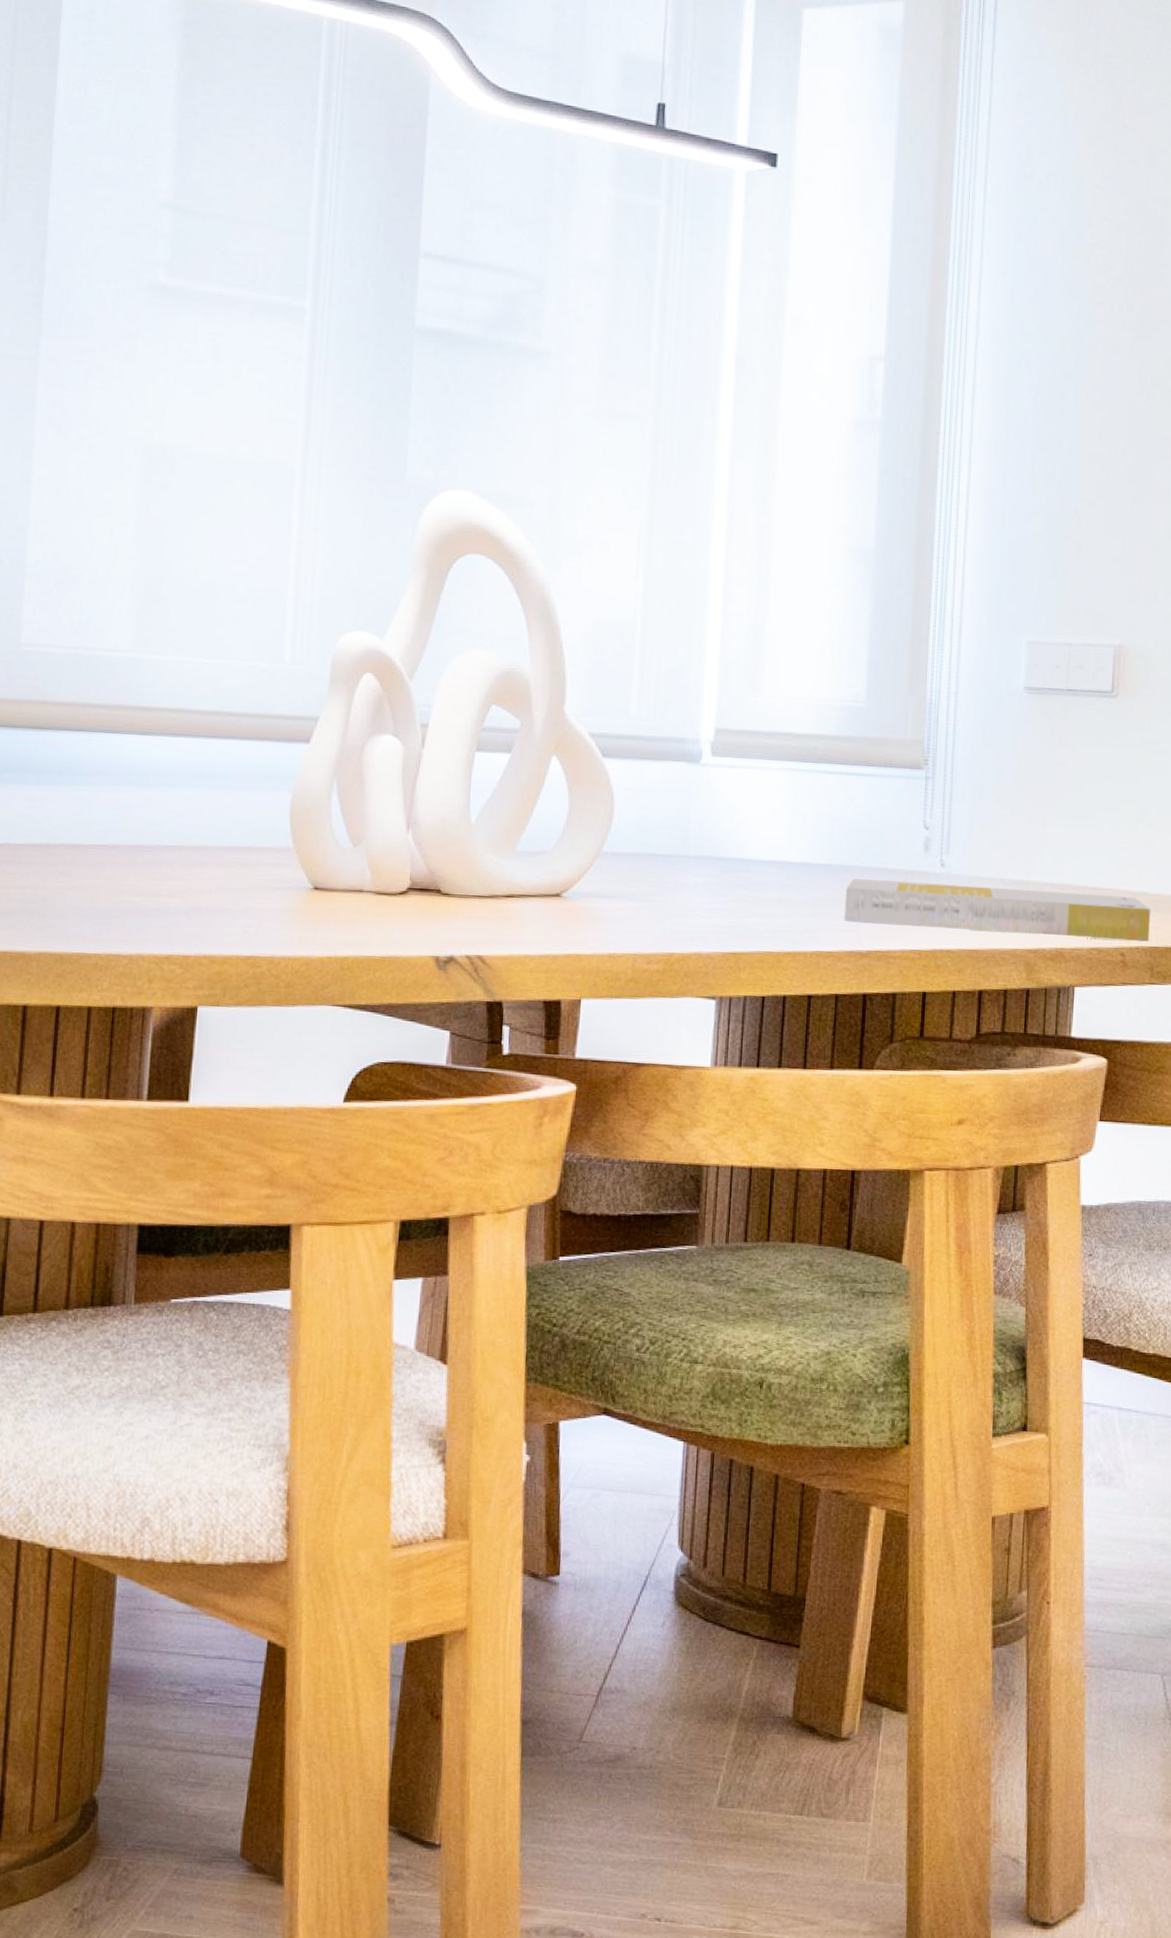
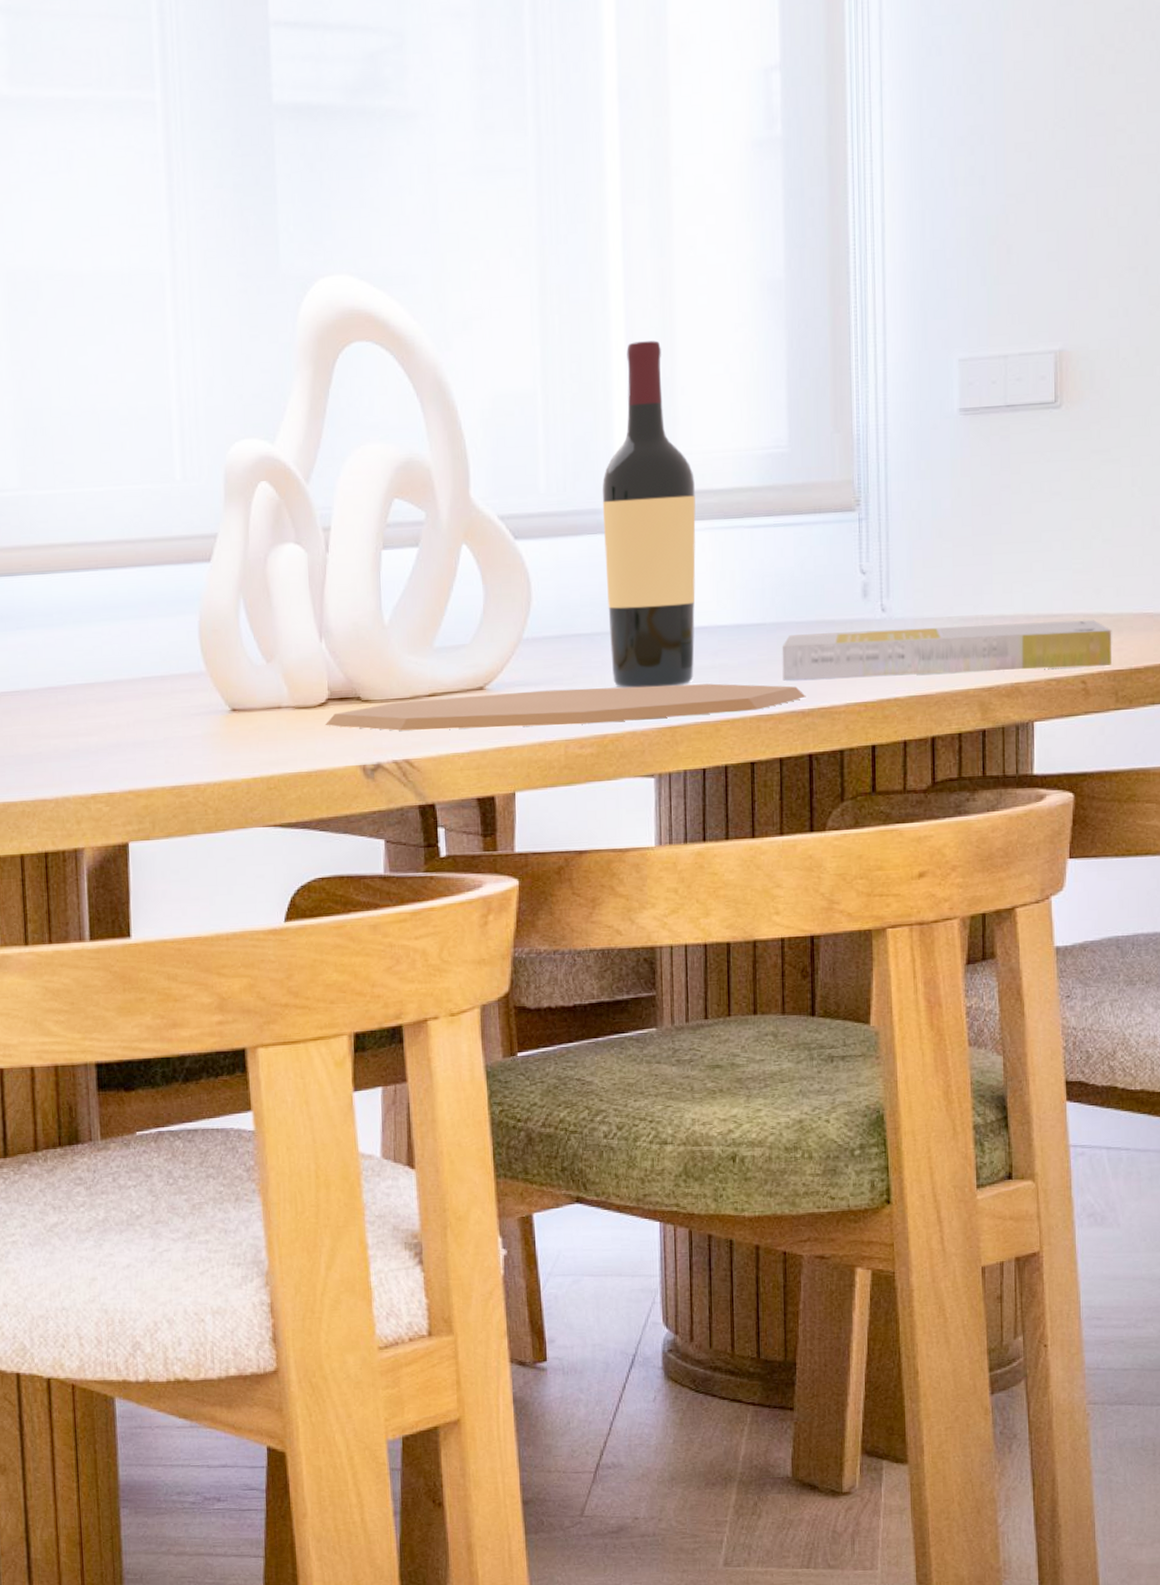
placemat: none [404,899,865,946] -> present [326,683,806,731]
wine bottle: none [684,588,777,915] -> present [602,340,696,688]

